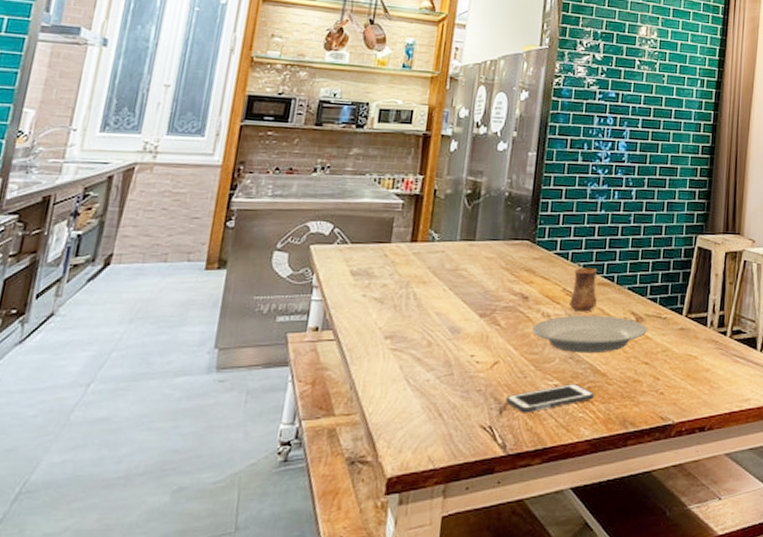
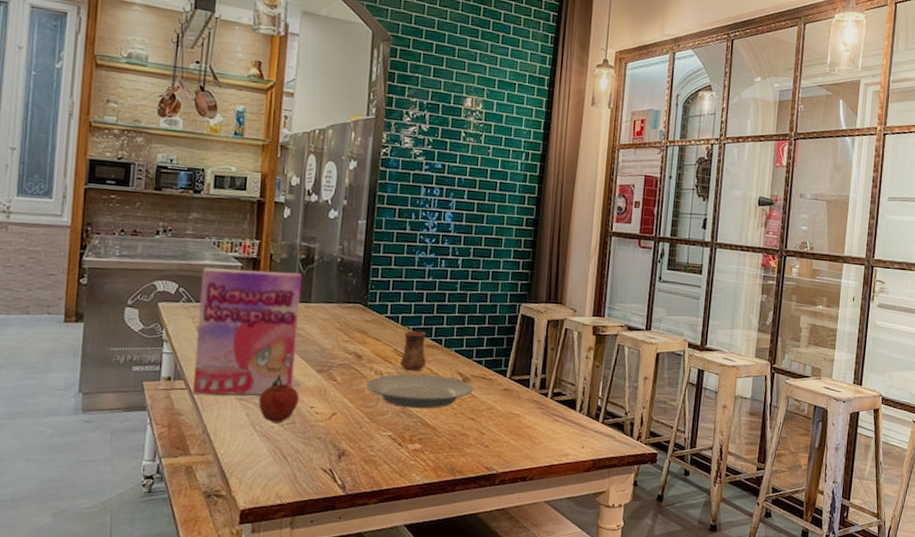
cereal box: none [342,206,468,346] -> present [193,267,303,396]
fruit: none [413,319,459,376] -> present [258,373,300,424]
cell phone: present [505,384,595,413] -> none [343,435,425,460]

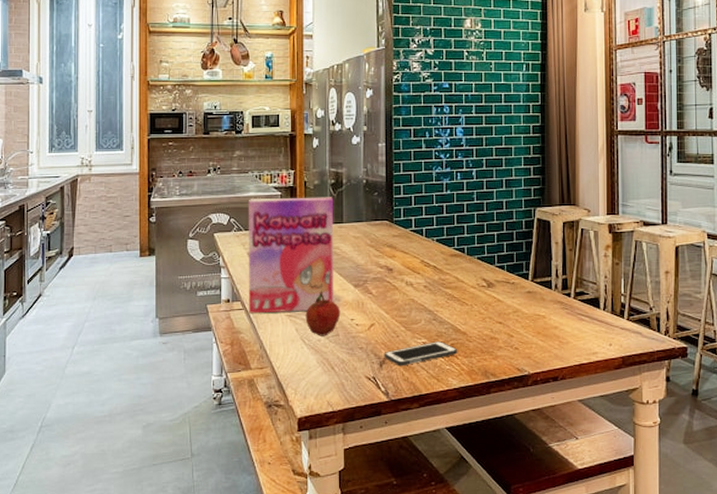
cell phone: none [343,435,425,460] -> present [384,341,458,366]
plate: present [366,373,473,409] -> none [399,282,498,316]
cup: present [400,331,426,371] -> none [428,242,451,280]

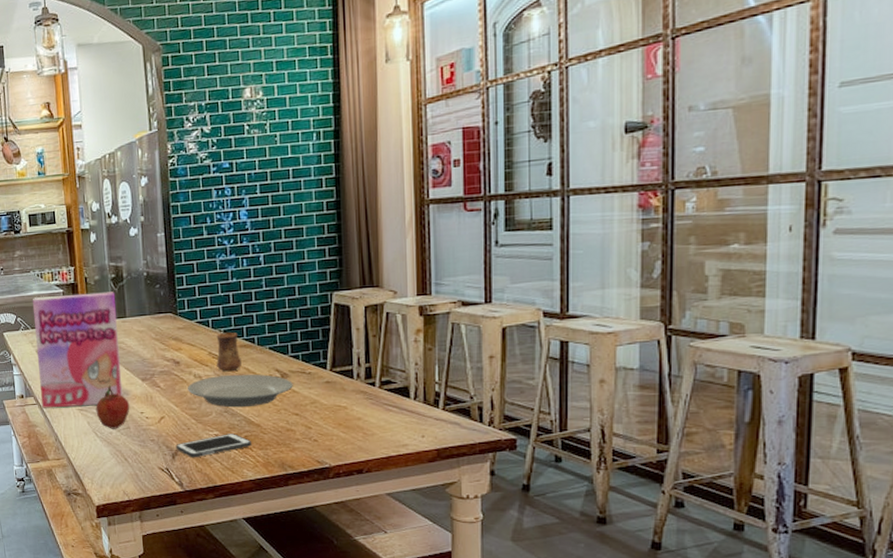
plate: none [399,282,498,316] -> present [188,374,293,408]
cup: none [428,242,451,280] -> present [216,333,242,372]

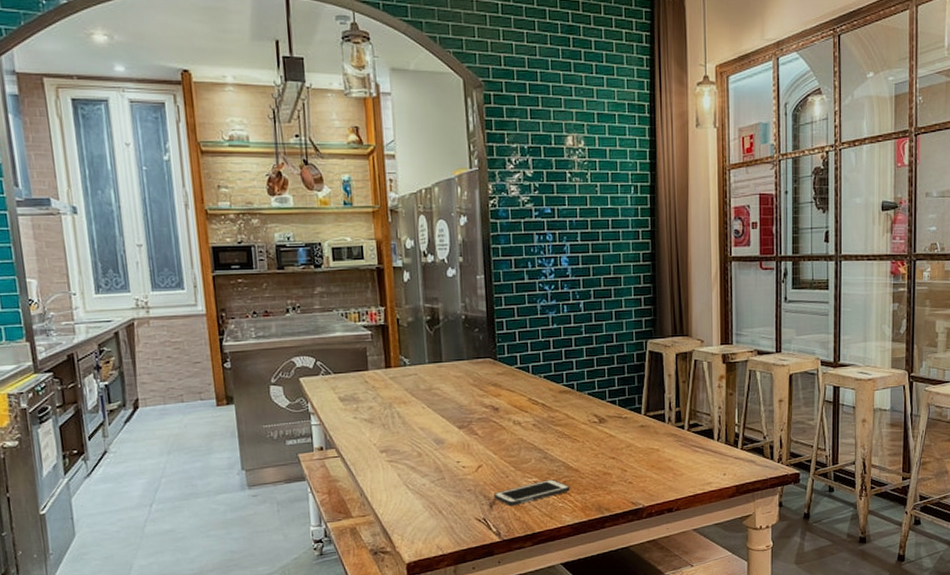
cereal box: present [32,291,123,408] -> none [334,334,438,461]
fruit: present [95,384,130,429] -> none [407,433,446,481]
plate: present [188,374,293,408] -> none [507,419,610,454]
cup: present [216,333,242,372] -> none [536,378,561,418]

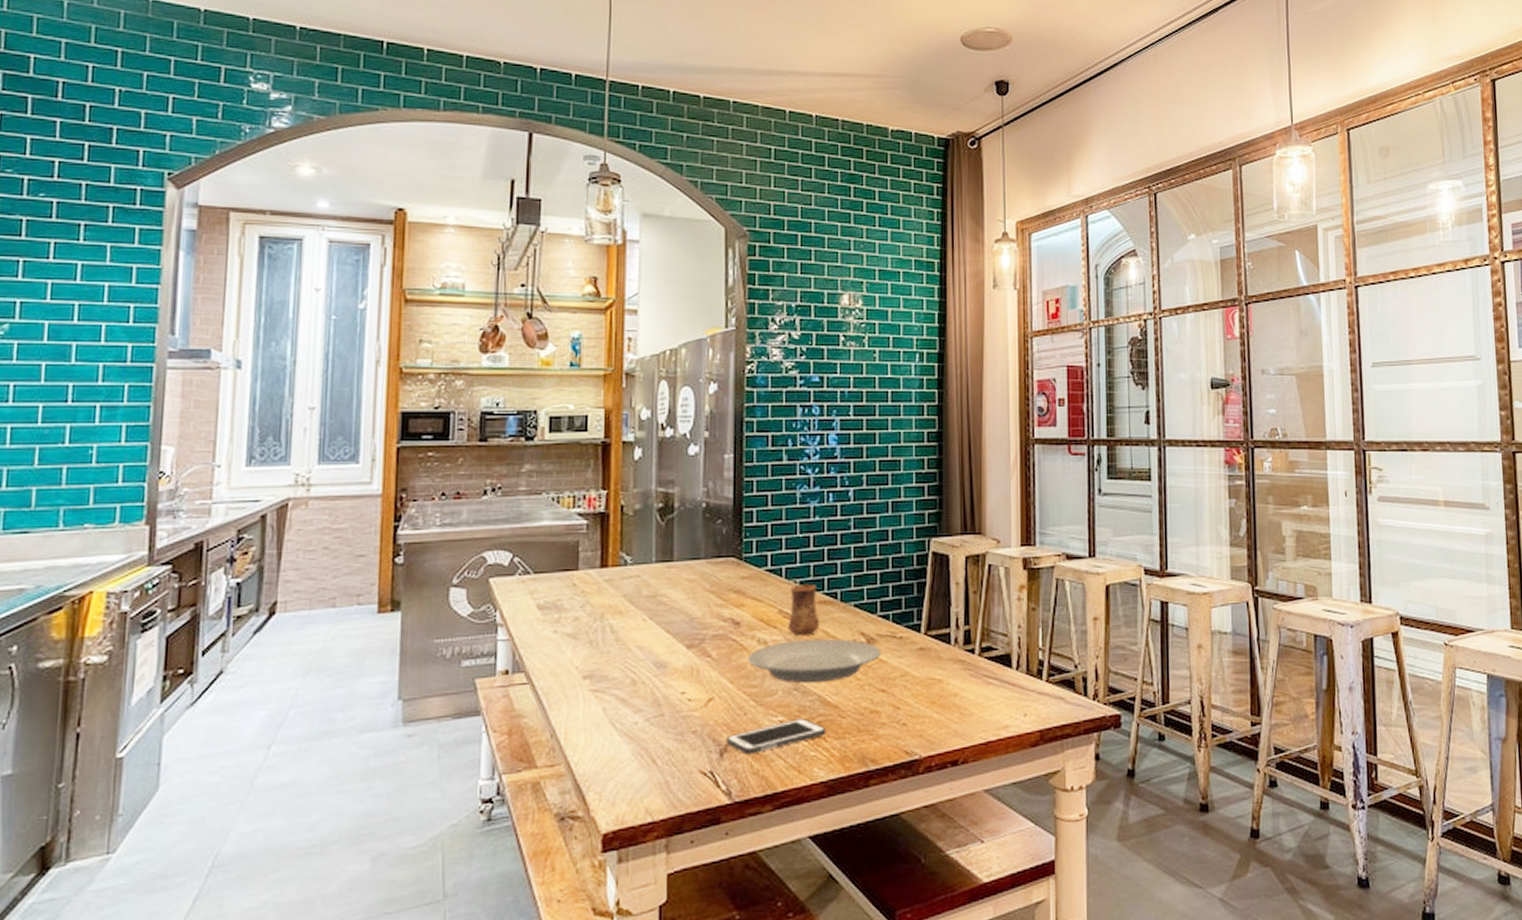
plate: none [507,419,610,454] -> present [748,638,881,684]
cup: none [536,378,561,418] -> present [788,585,819,636]

